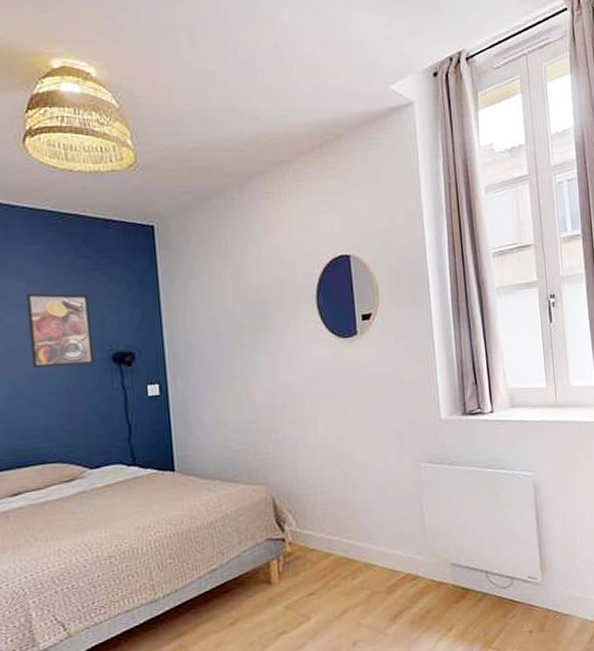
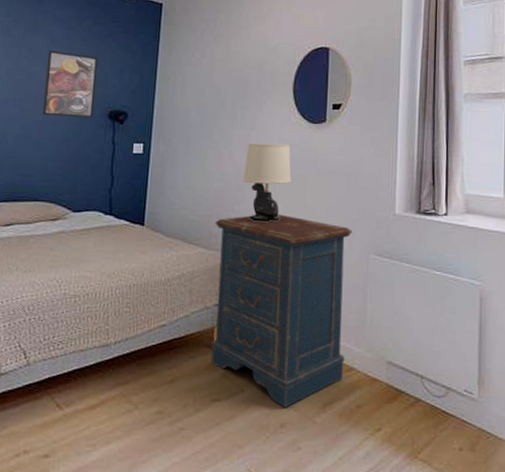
dresser: none [253,436,409,627] -> present [211,214,353,408]
table lamp: none [275,363,329,448] -> present [242,142,292,222]

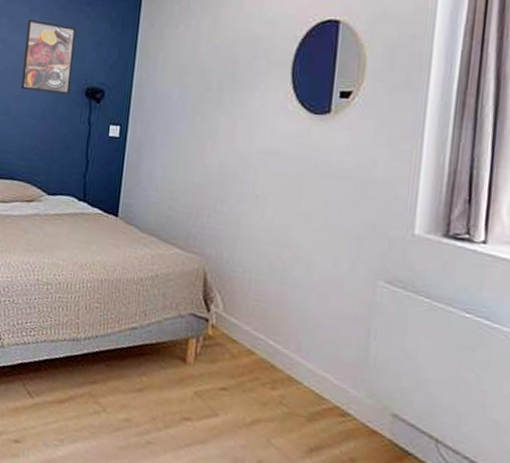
dresser: present [211,214,353,408] -> none [184,217,357,444]
table lamp: present [242,142,292,222] -> none [226,132,285,228]

